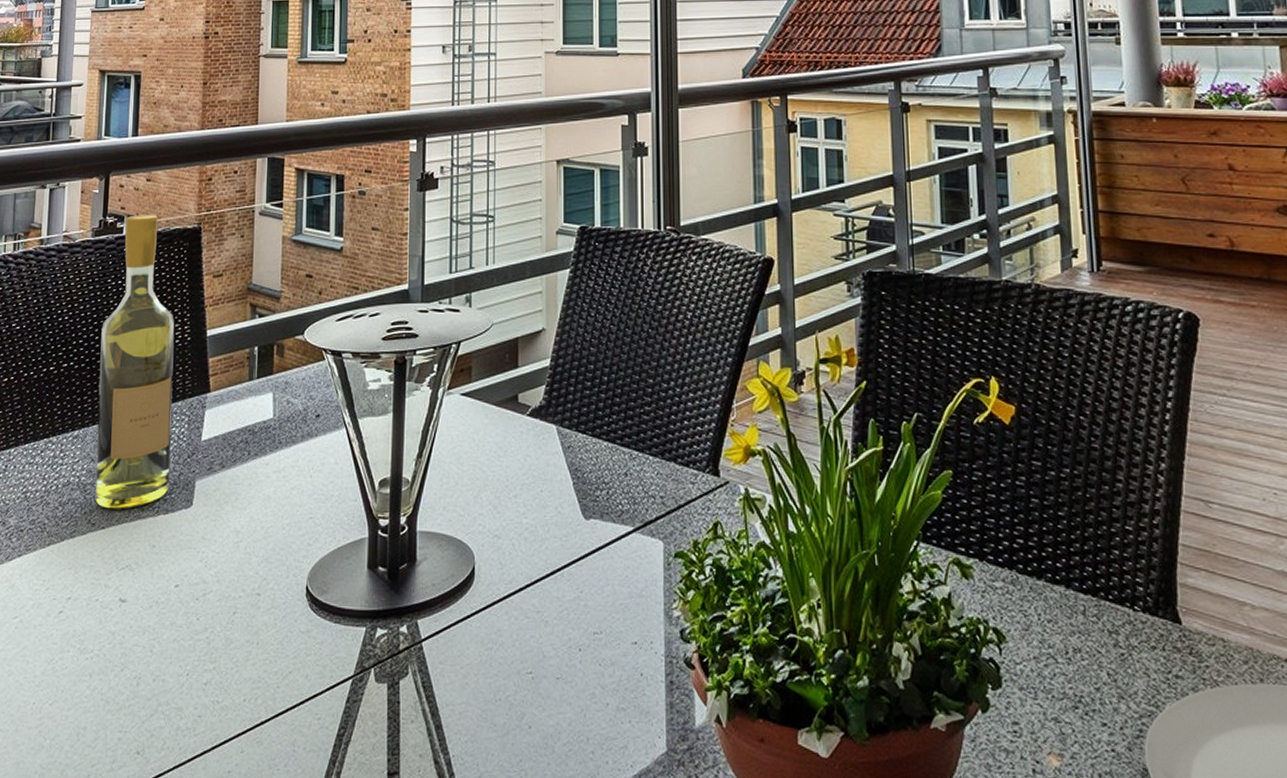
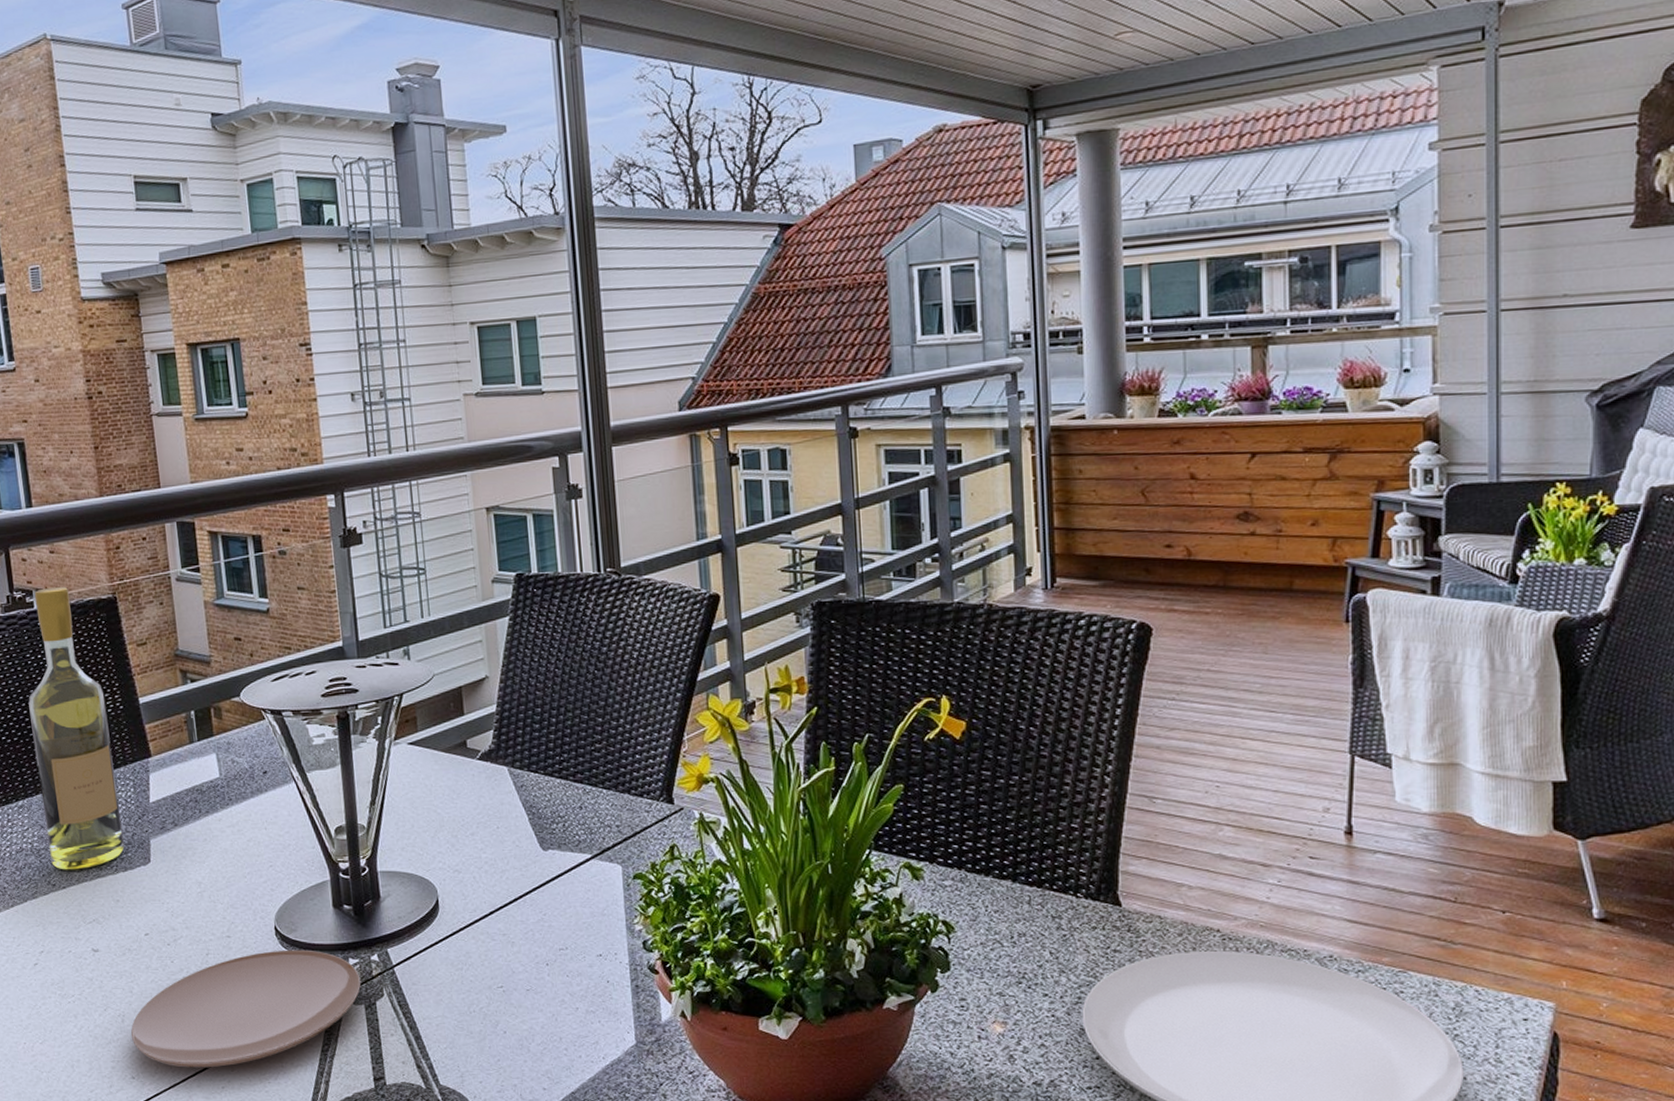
plate: none [143,613,387,747] -> present [130,949,362,1068]

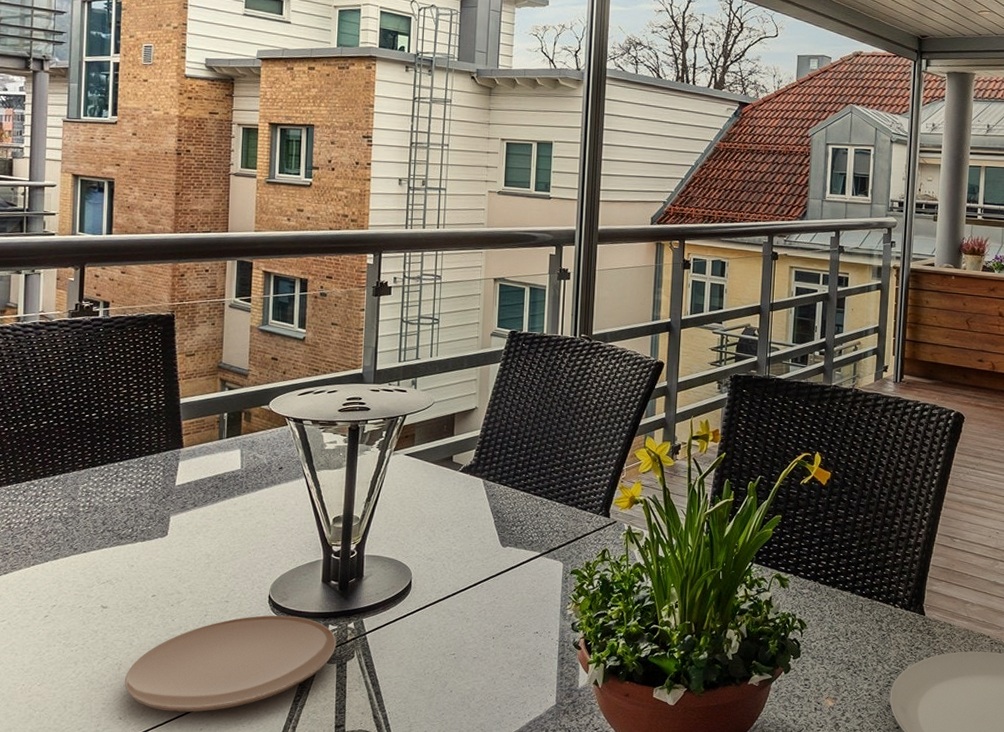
bottle: present [28,586,125,870] -> none [76,301,150,538]

